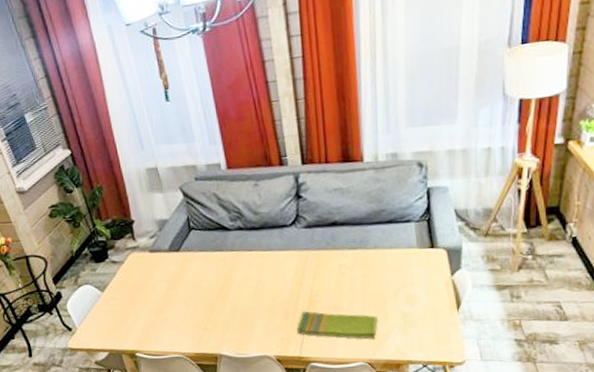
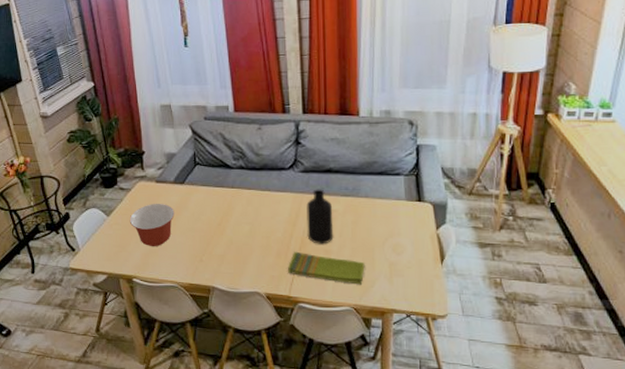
mixing bowl: none [125,274,173,320] -> present [129,204,175,247]
bottle: none [312,244,343,302] -> present [306,189,334,244]

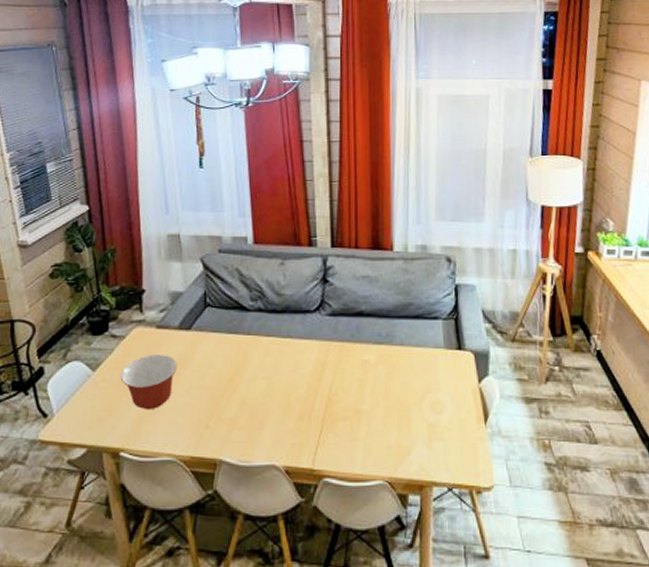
dish towel: present [288,251,365,285] -> none [312,412,400,452]
bottle: present [306,189,334,244] -> none [334,335,365,403]

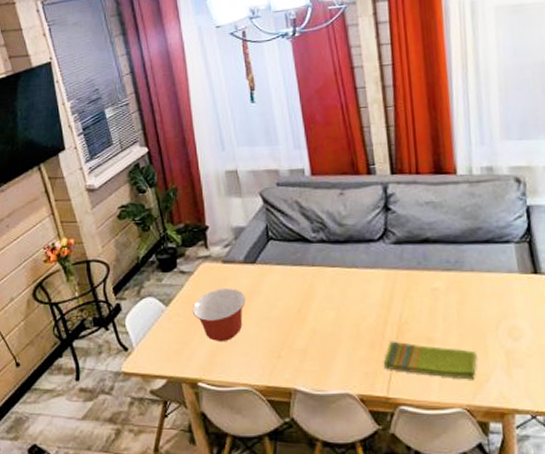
dish towel: none [312,412,400,452] -> present [384,341,477,380]

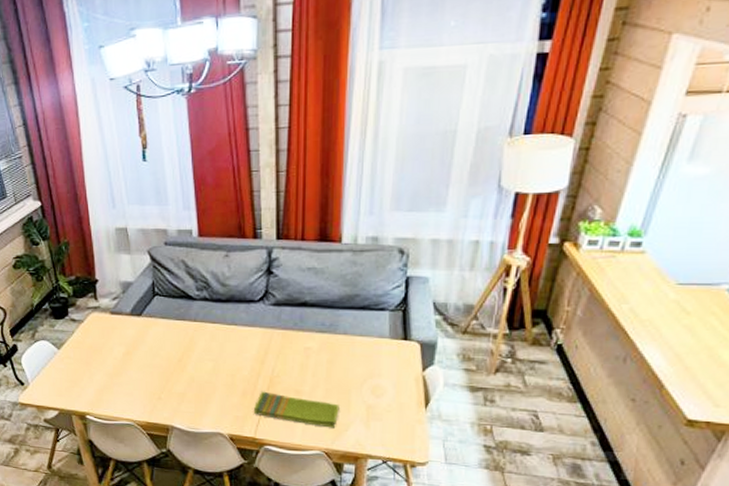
mixing bowl: present [192,288,246,342] -> none [82,337,131,383]

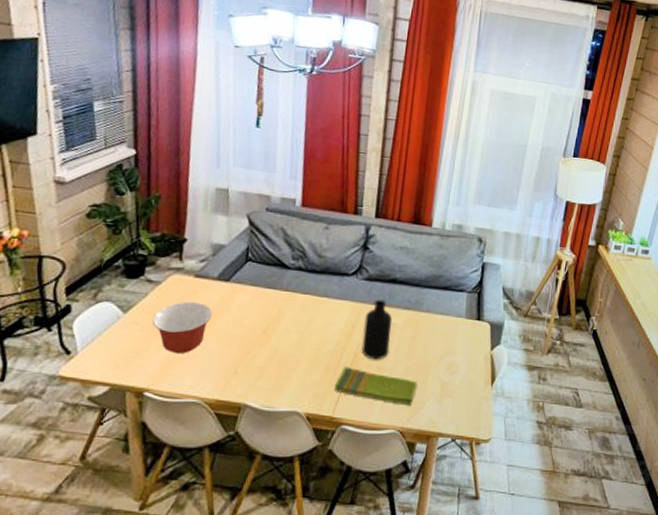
mixing bowl: none [82,337,131,383] -> present [152,302,213,354]
bottle: none [277,324,307,384] -> present [361,299,393,360]

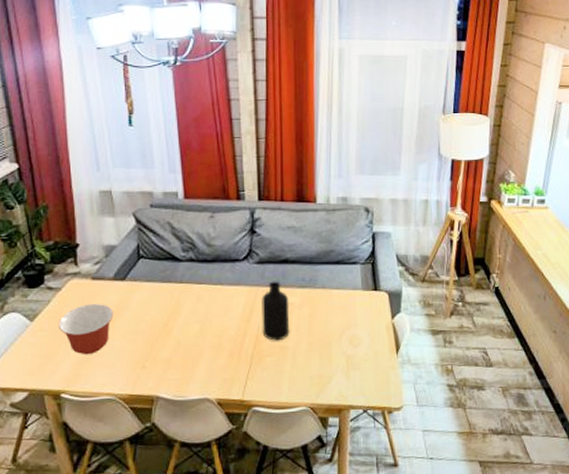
dish towel: present [335,366,417,406] -> none [241,350,322,382]

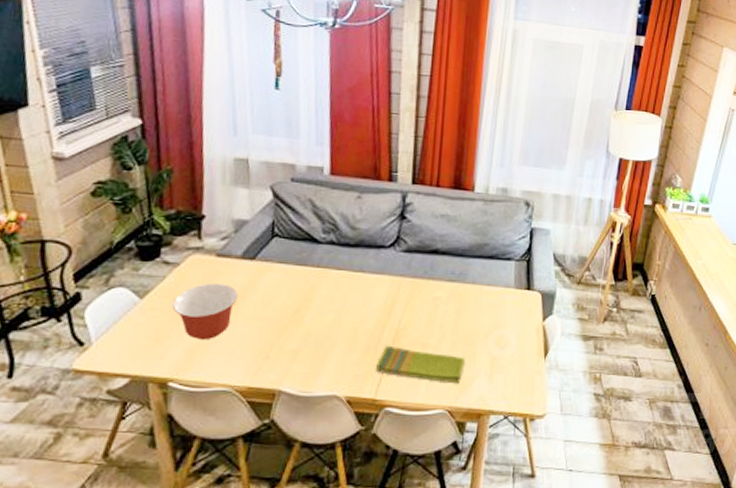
dish towel: none [241,350,322,382] -> present [376,345,465,384]
bottle: present [262,281,290,341] -> none [403,272,436,337]

